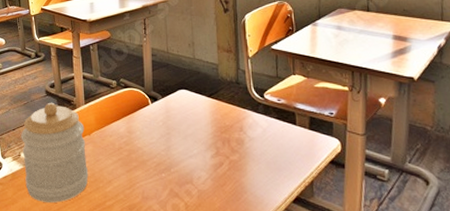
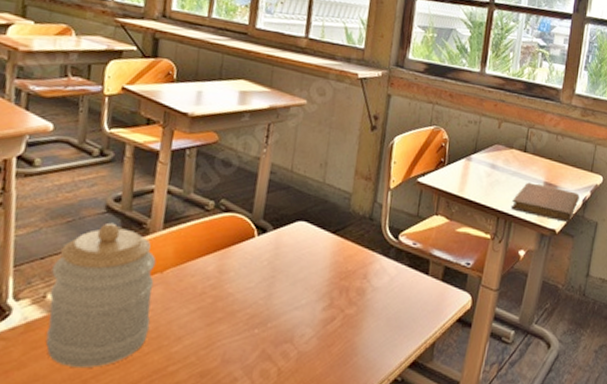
notebook: none [363,37,434,70] -> present [511,182,579,223]

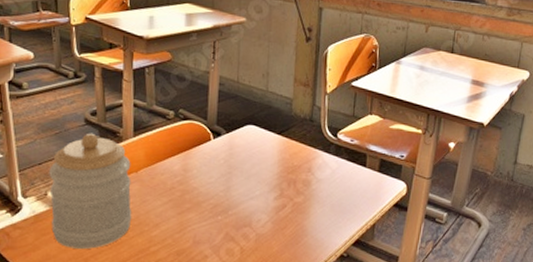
notebook: present [511,182,579,223] -> none [440,81,506,116]

